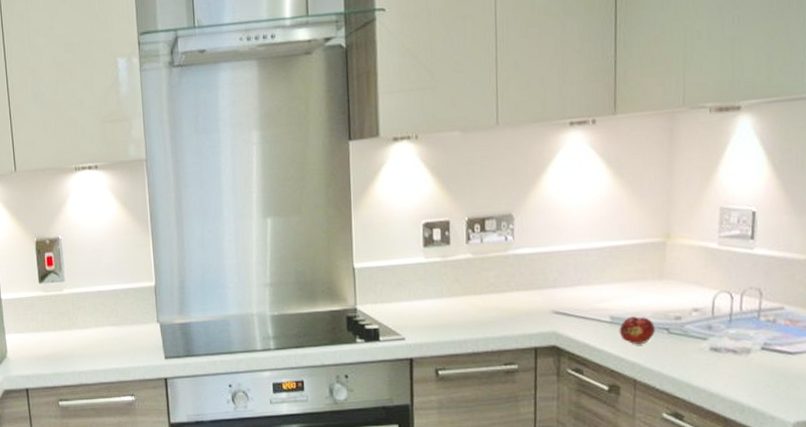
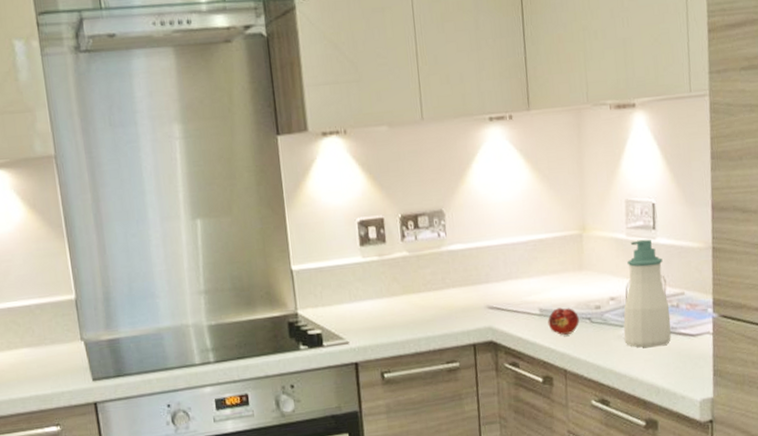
soap bottle: none [706,249,765,363] -> present [623,239,671,348]

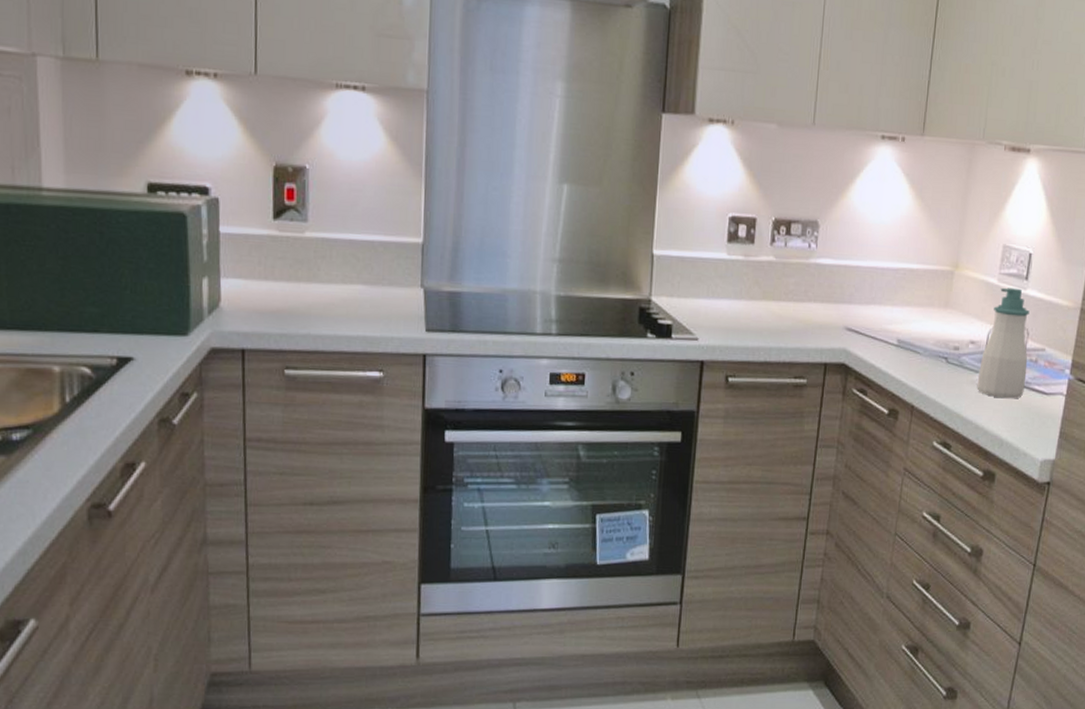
fruit: present [547,307,579,335] -> none [903,342,936,370]

